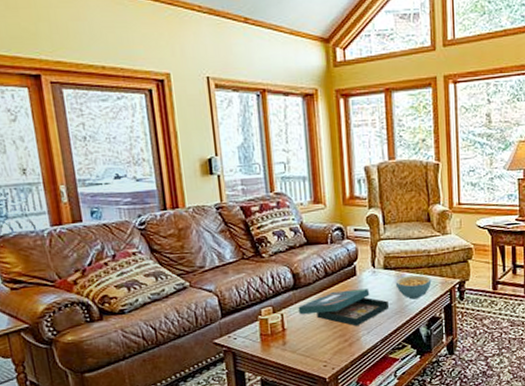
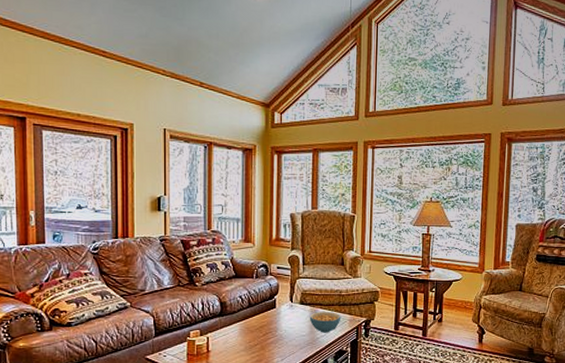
board game: present [298,289,389,326] -> none [222,320,302,353]

